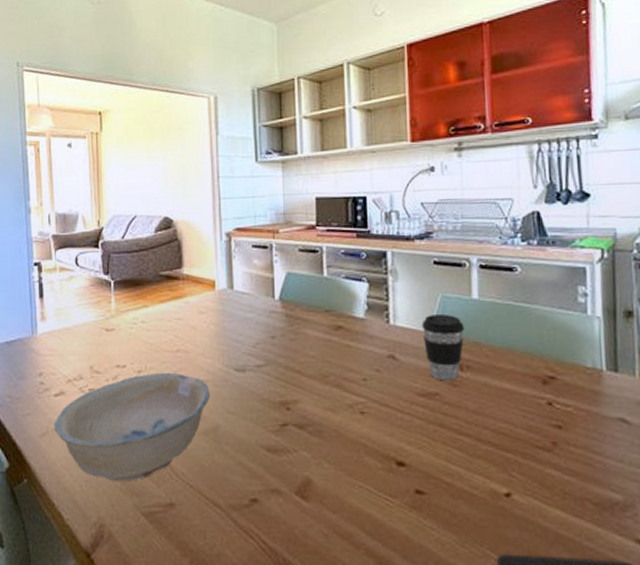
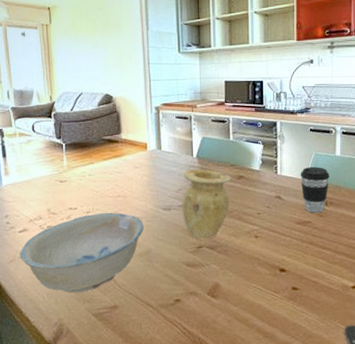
vase: none [260,316,326,414] -> present [182,169,231,239]

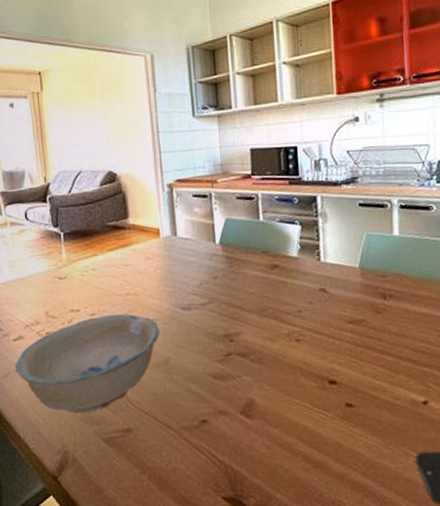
vase: present [182,169,231,239] -> none [204,258,263,345]
coffee cup: present [300,167,330,213] -> none [349,250,387,309]

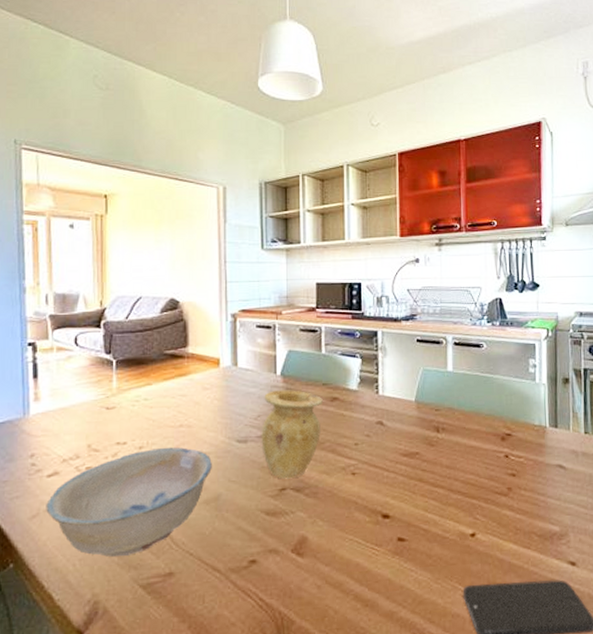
vase: none [204,258,263,345] -> present [261,390,323,479]

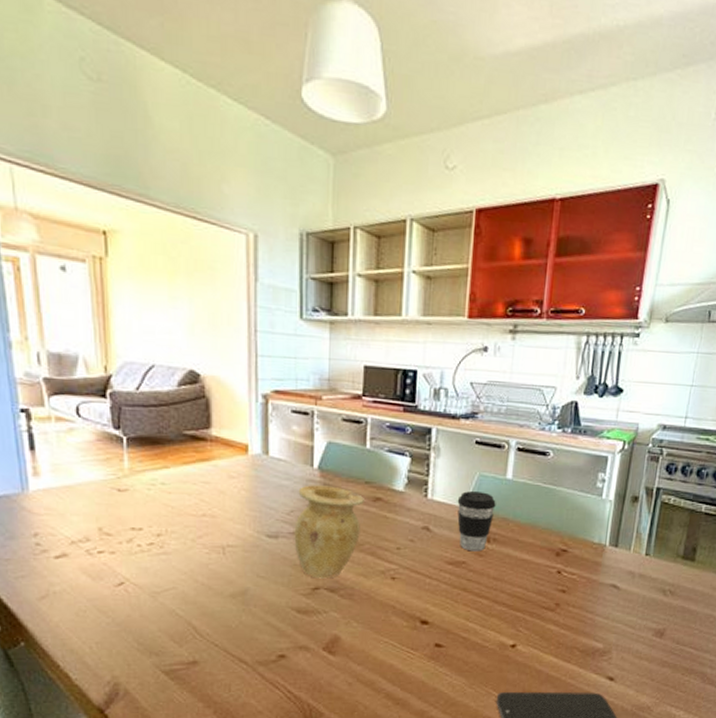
ceramic bowl: present [46,447,212,557] -> none [55,536,239,642]
coffee cup: none [406,385,441,442] -> present [457,491,496,552]

